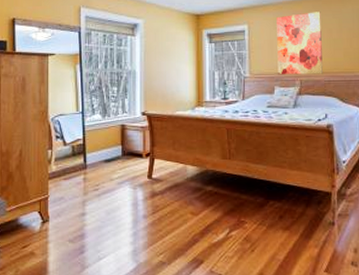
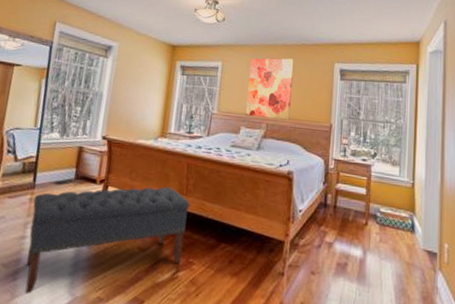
bench: none [87,153,235,265] -> present [25,187,191,294]

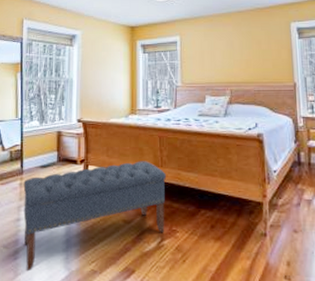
wall art: present [245,58,294,120] -> none [207,24,252,85]

